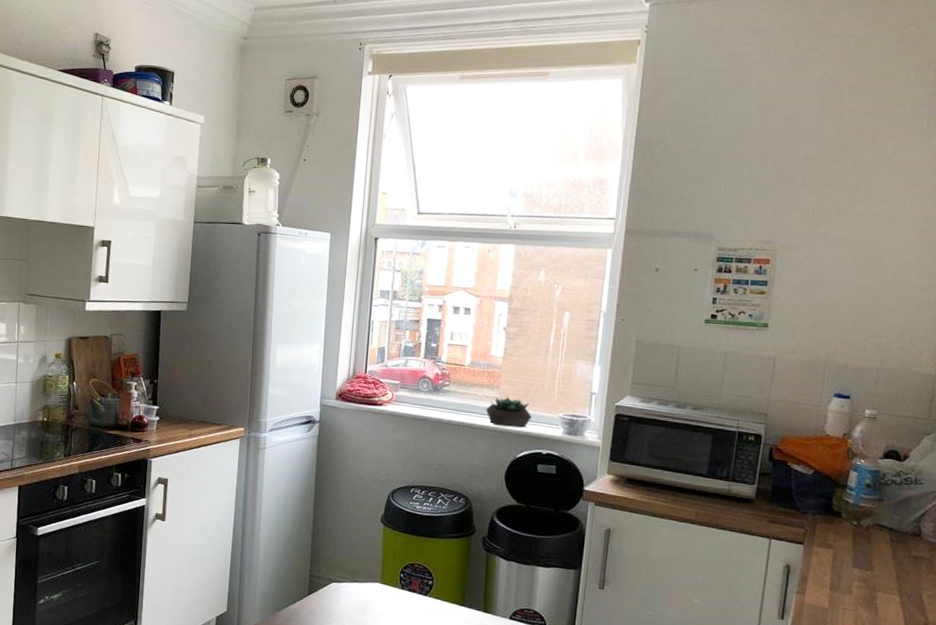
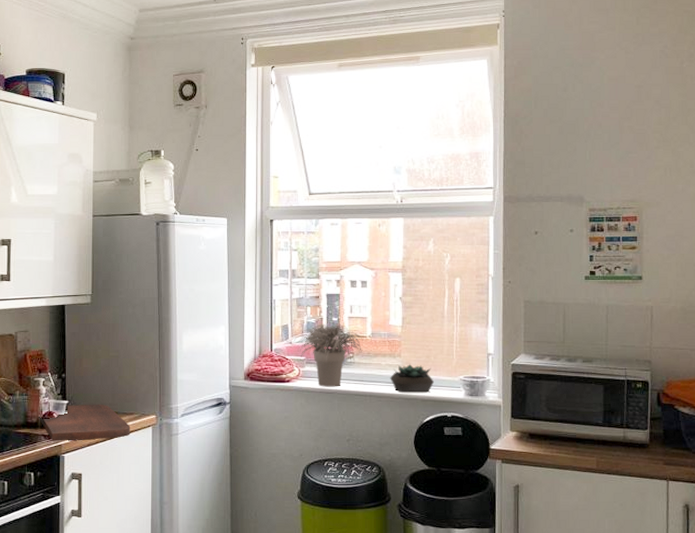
cutting board: none [127,410,219,447] -> present [37,405,131,441]
potted plant: none [389,348,462,415] -> present [293,323,364,387]

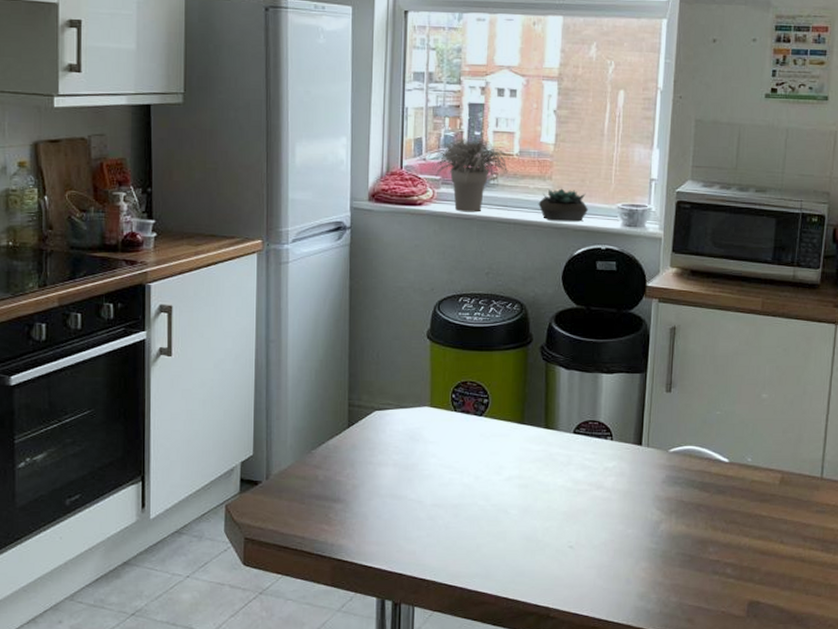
cutting board: present [37,405,131,441] -> none [116,225,232,268]

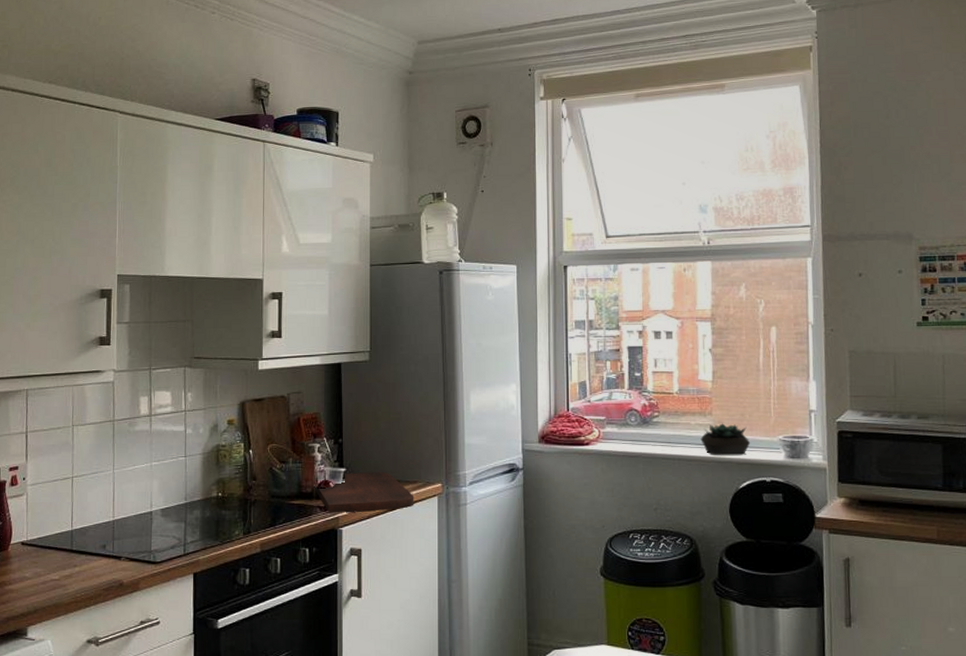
cutting board: none [116,225,232,268] -> present [311,472,414,513]
potted plant: present [427,138,510,213] -> none [592,379,671,450]

